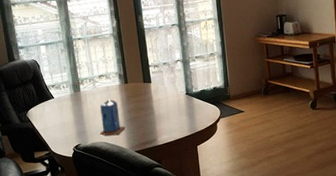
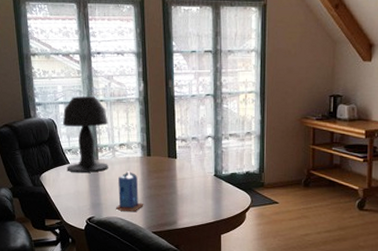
table lamp: none [44,36,90,106] -> present [62,96,108,173]

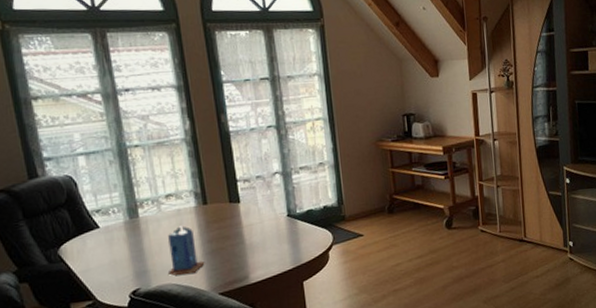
table lamp: present [62,96,108,173] -> none [84,142,154,238]

